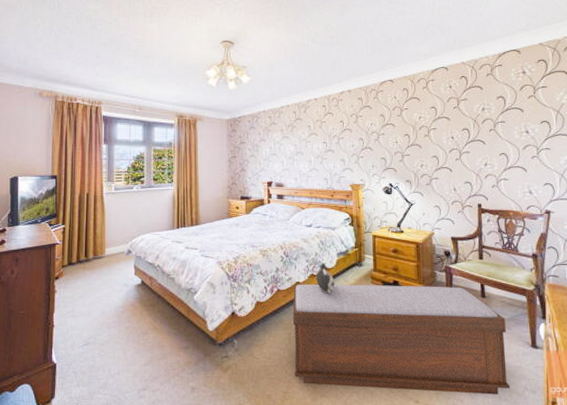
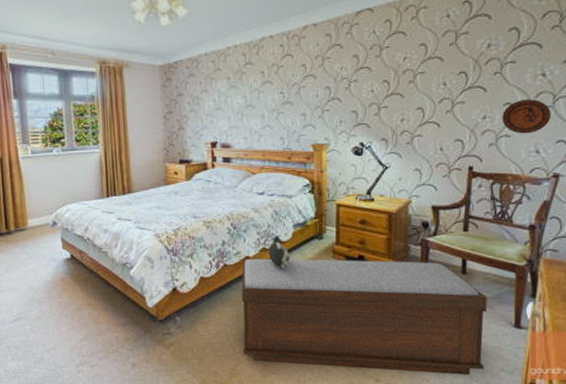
decorative plate: none [499,151,537,178] -> present [502,99,551,134]

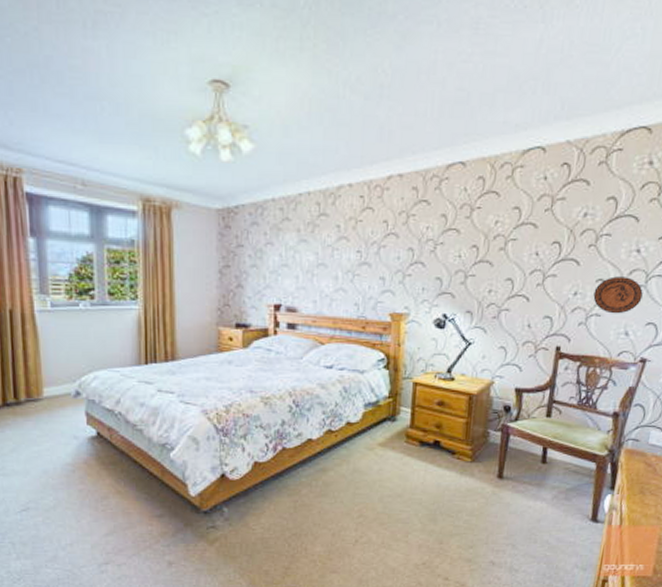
bench: present [241,258,487,375] -> none [300,441,566,572]
plush toy: present [268,235,290,269] -> none [334,415,359,454]

